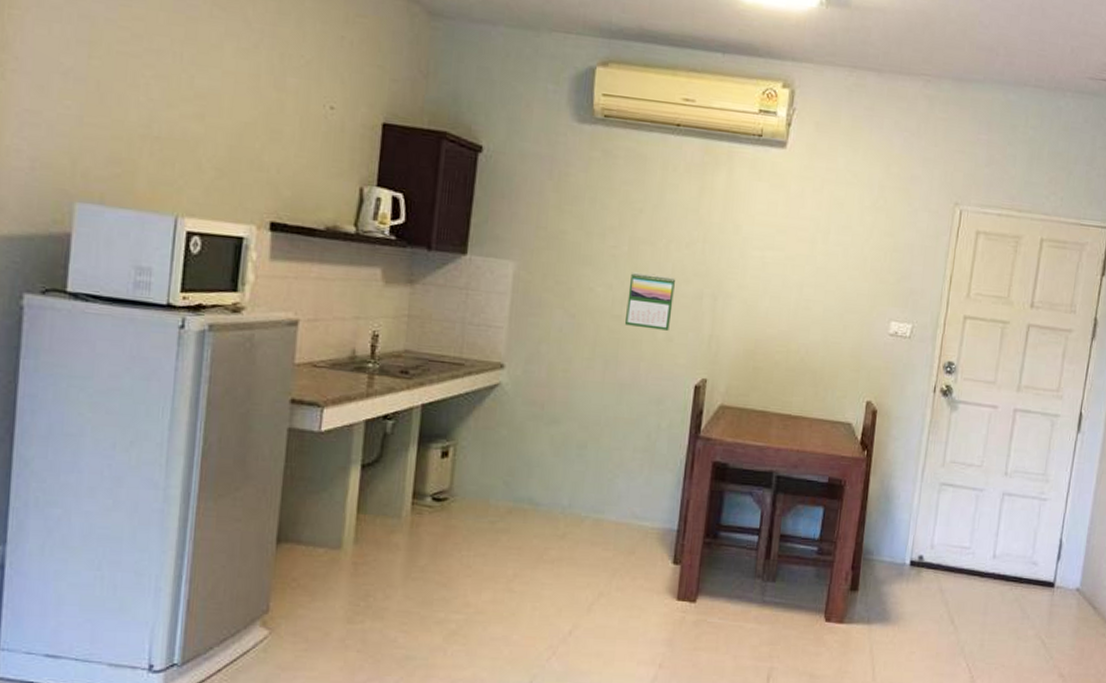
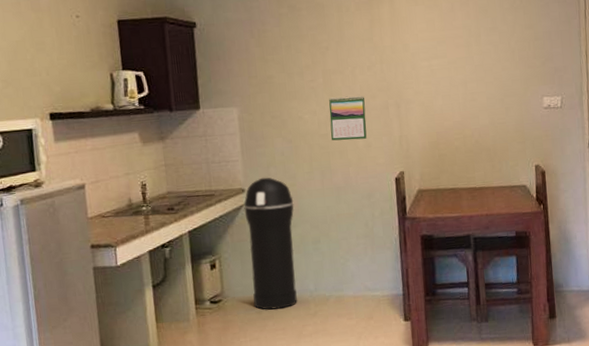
trash can: none [487,354,564,523] -> present [243,177,297,310]

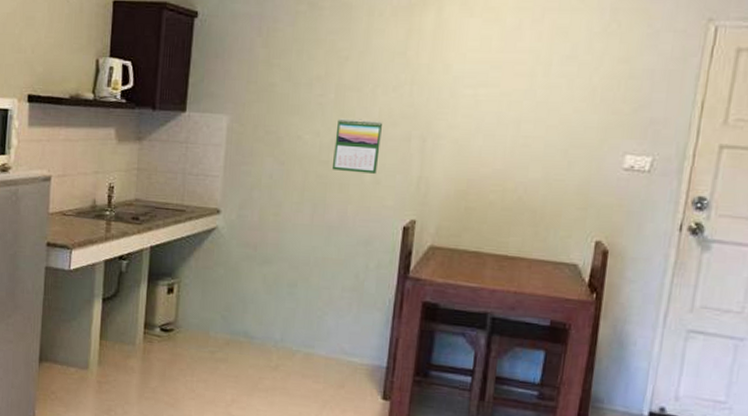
trash can: present [243,177,297,310] -> none [207,200,275,354]

